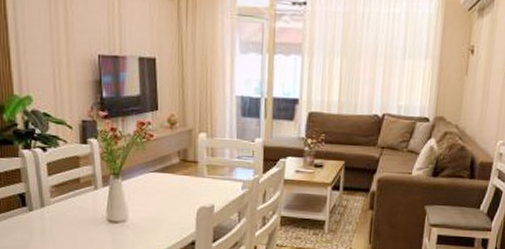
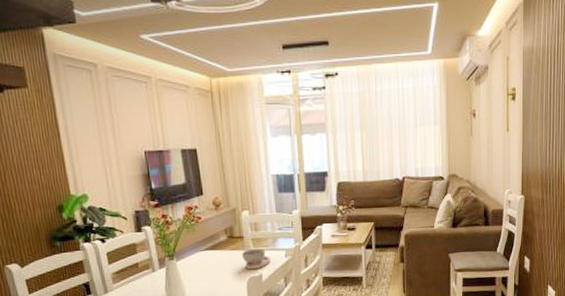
bowl: none [193,175,225,200] -> present [241,248,270,270]

